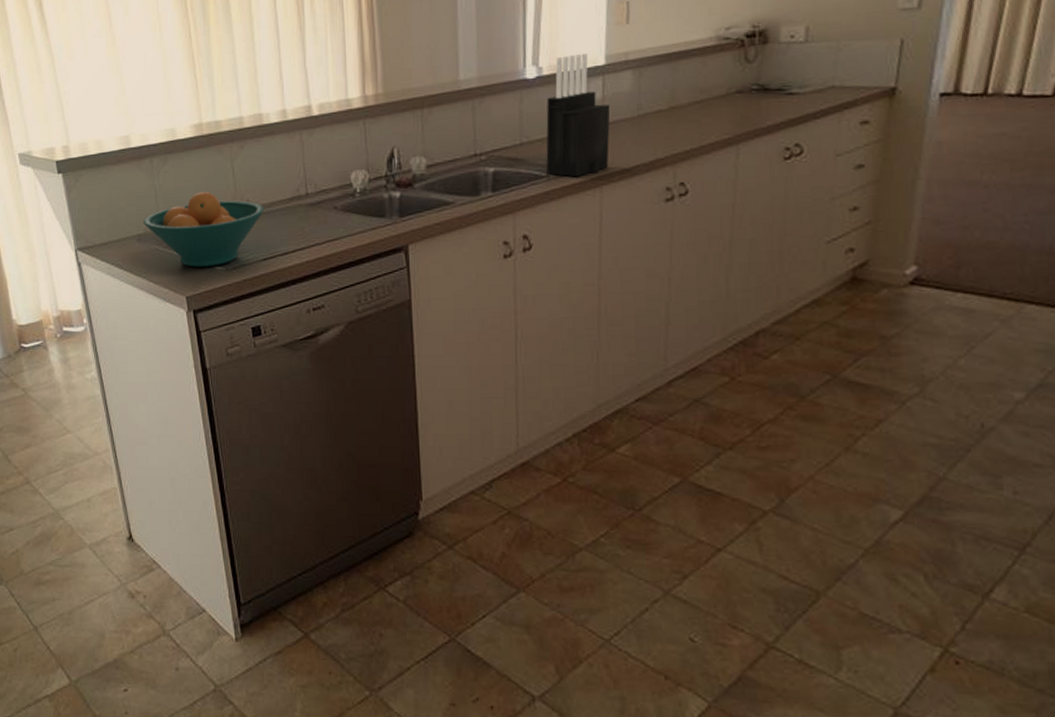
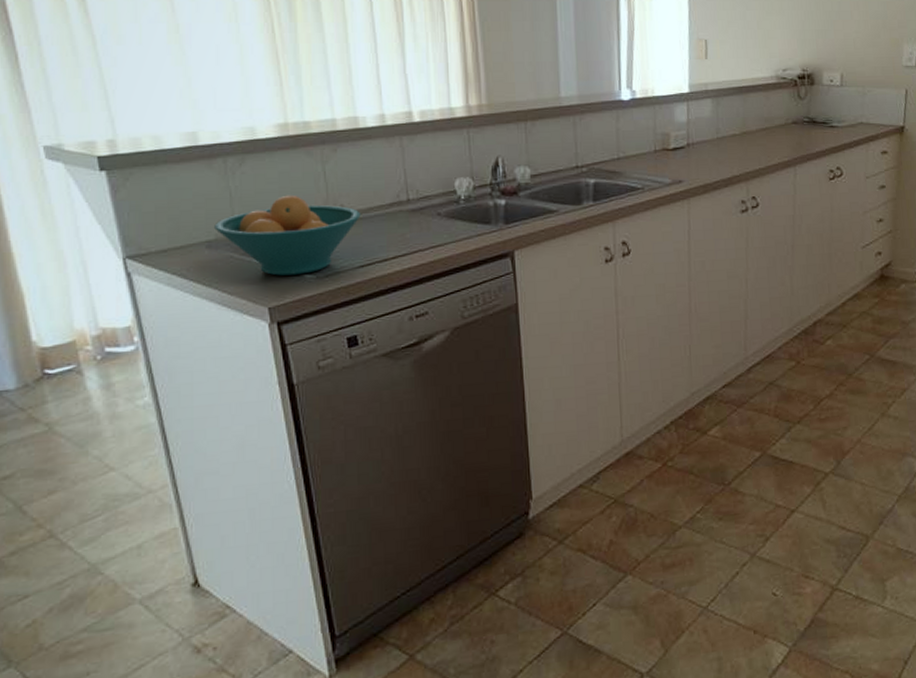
knife block: present [546,54,611,177] -> none [640,82,695,190]

